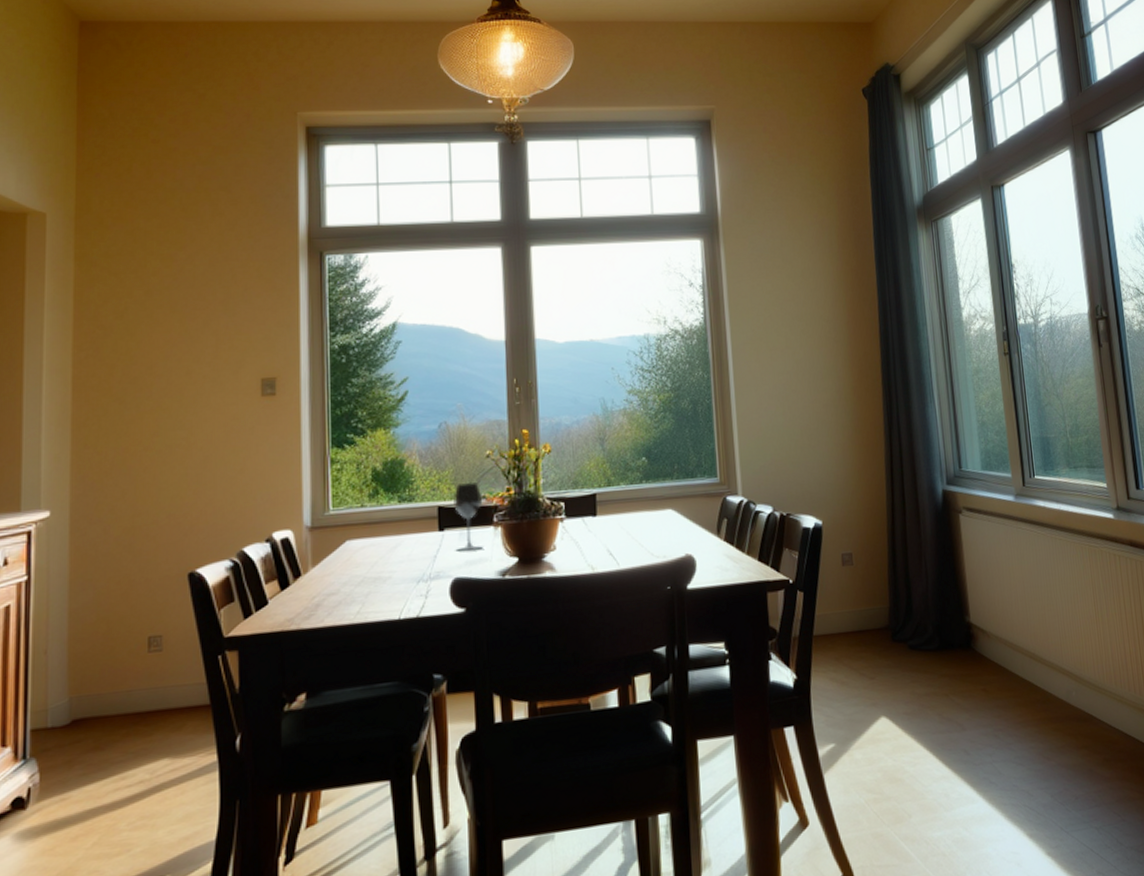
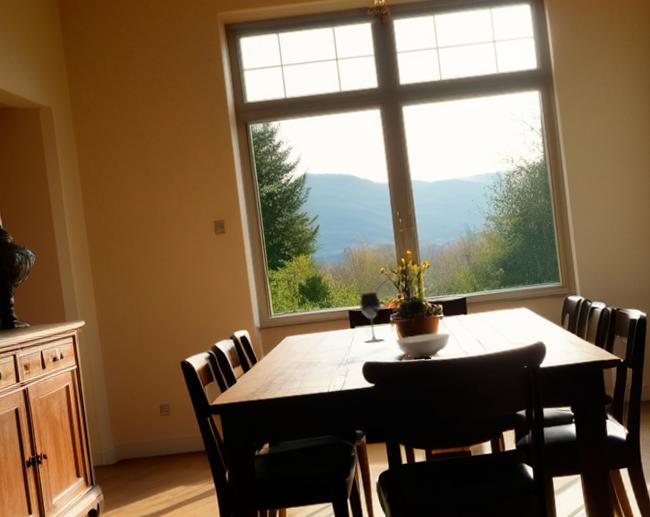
bowl: none [498,540,572,574] -> present [395,333,450,358]

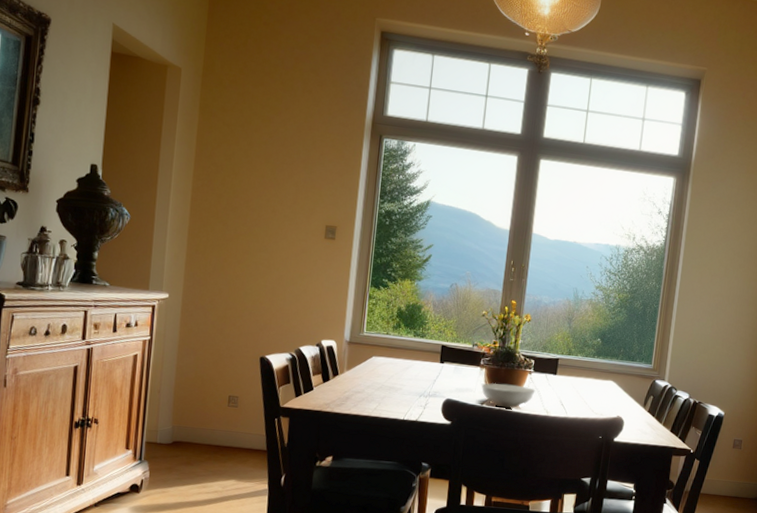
wineglass: present [359,292,384,343] -> none [451,331,475,382]

